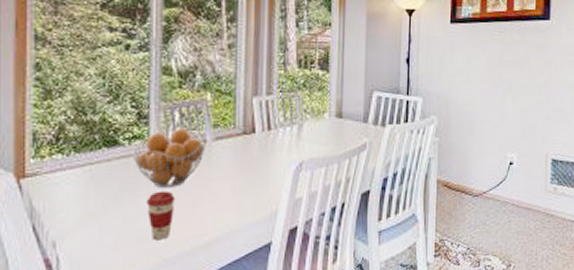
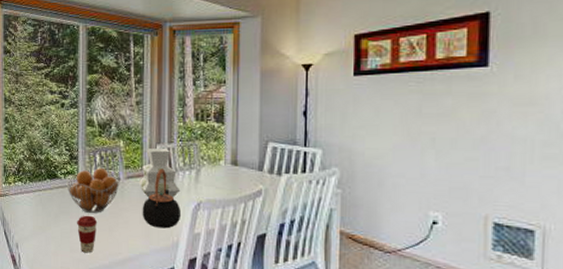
vase: none [229,100,280,162] -> present [138,147,181,198]
teapot: none [234,125,280,197] -> present [142,168,180,229]

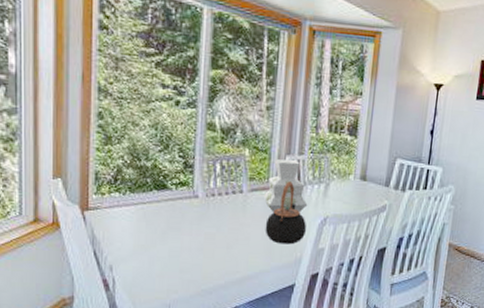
fruit basket: present [66,167,120,213] -> none [178,178,243,229]
coffee cup: present [77,215,98,253] -> none [189,231,214,273]

